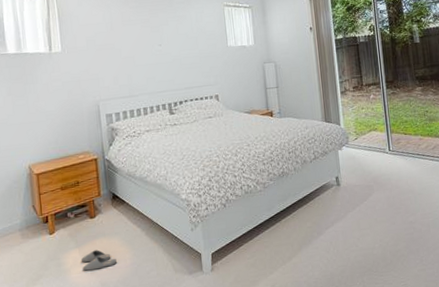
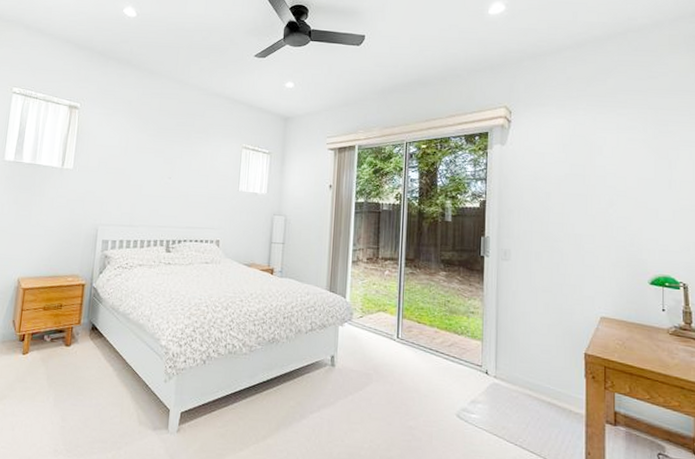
slippers: present [81,250,117,271] -> none [47,381,82,403]

